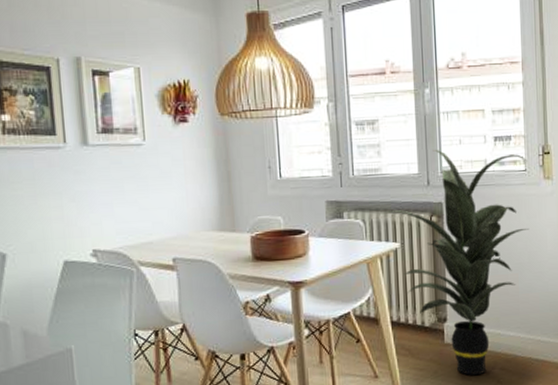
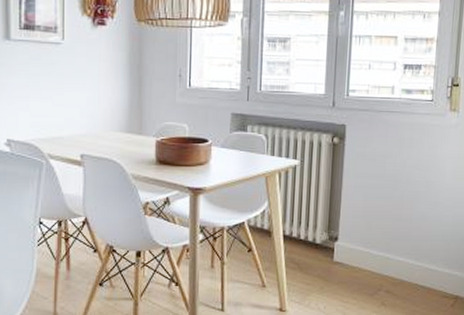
indoor plant: present [380,149,530,375] -> none [283,71,435,294]

